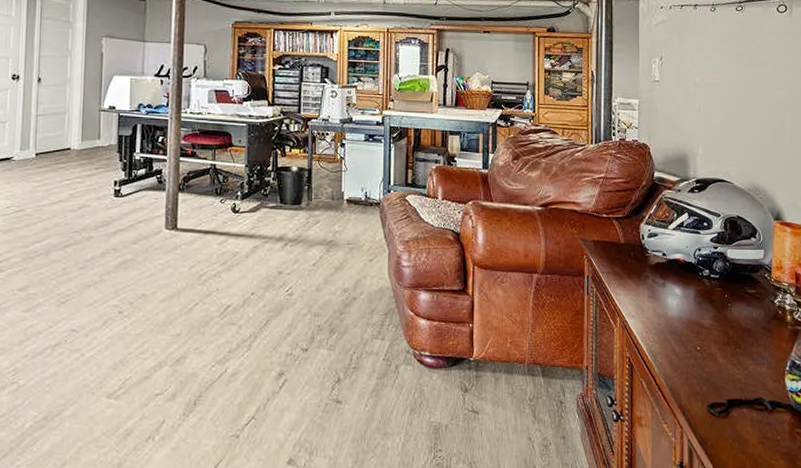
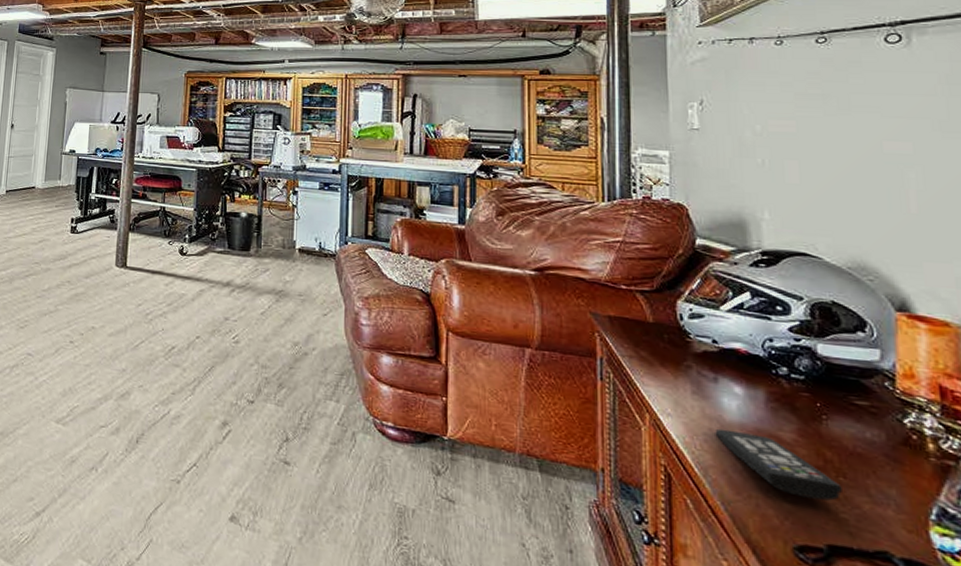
remote control: none [662,323,738,367] -> present [715,428,842,501]

